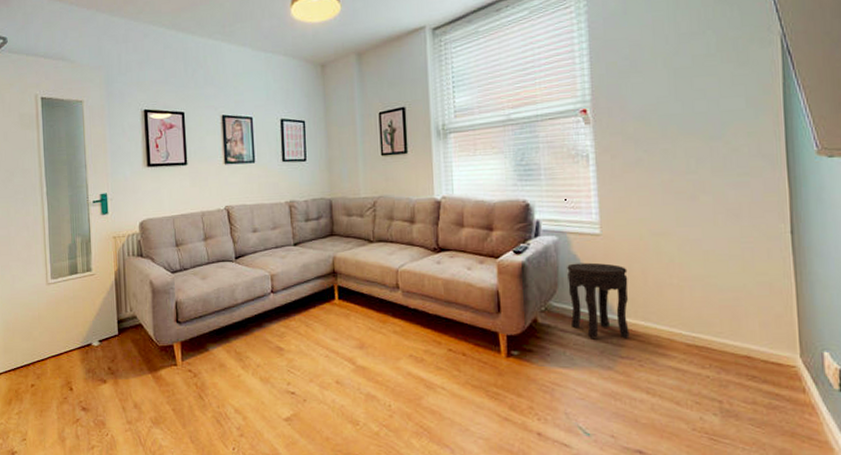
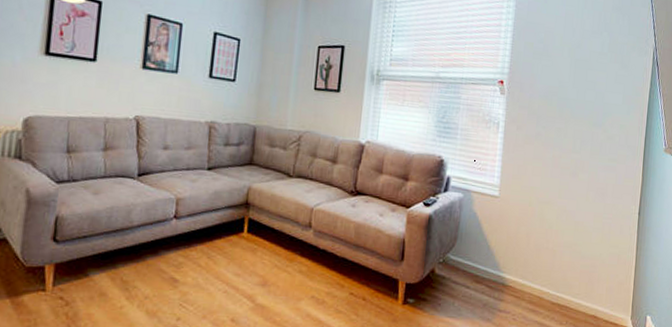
side table: present [567,262,630,339] -> none [463,220,516,294]

